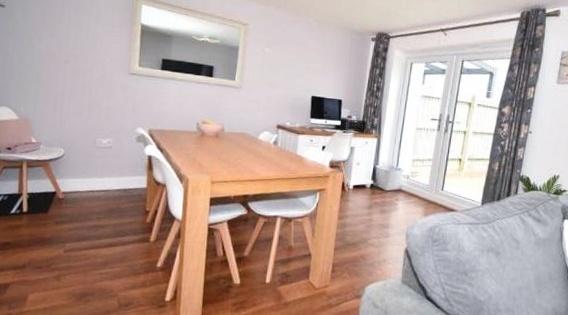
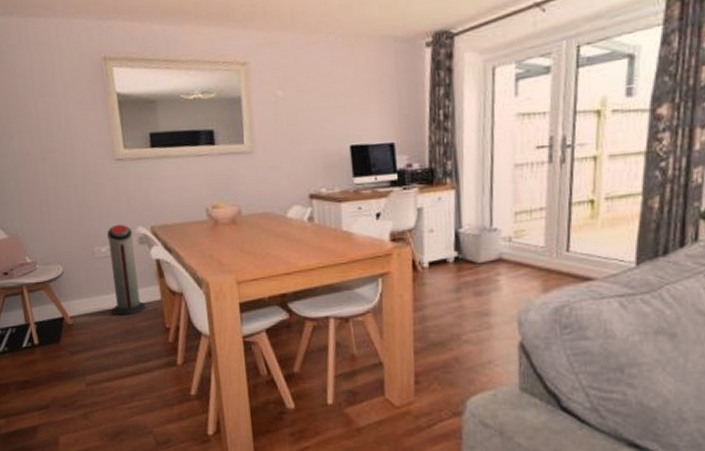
air purifier: none [101,123,133,197] -> present [107,224,146,316]

